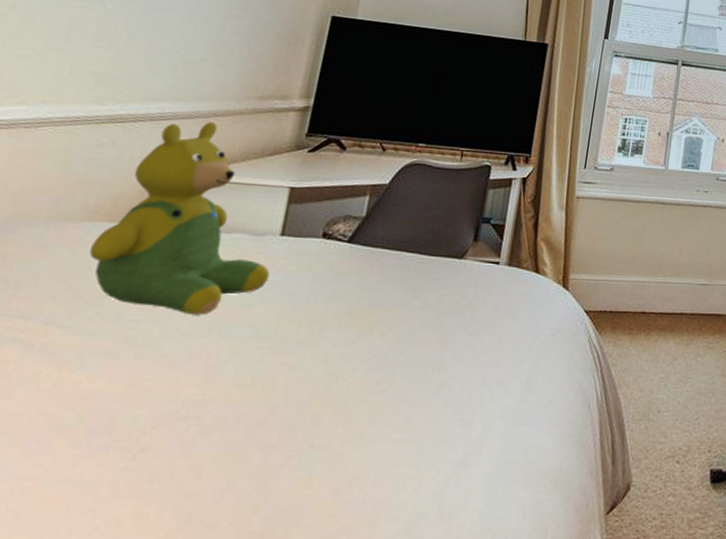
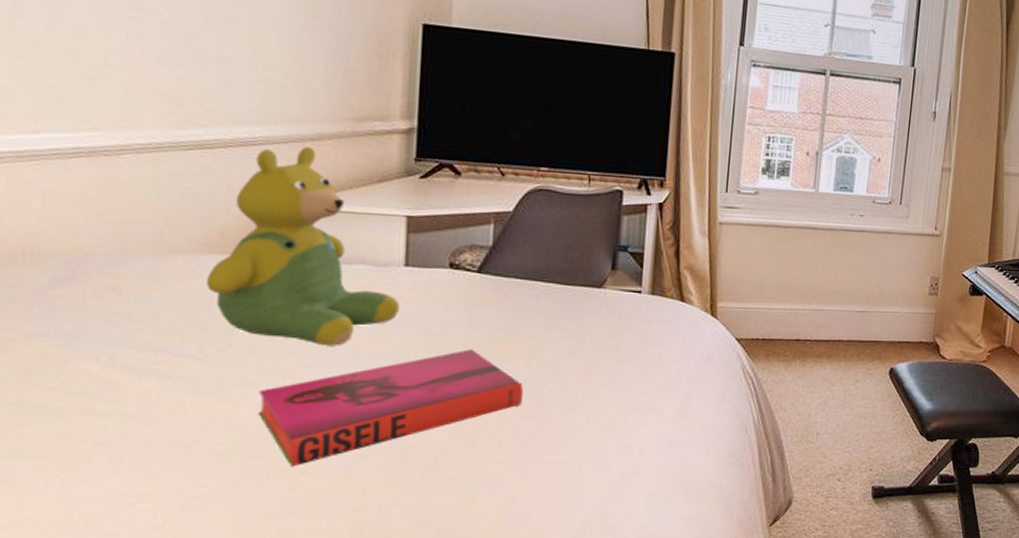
hardback book: none [111,319,376,445] -> present [258,349,524,467]

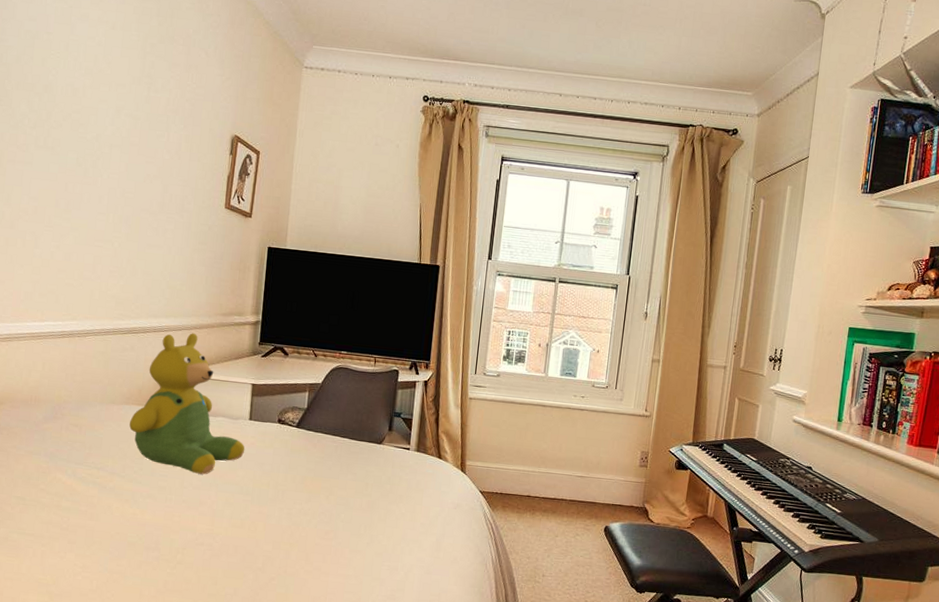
hardback book: present [258,349,524,467] -> none [155,484,324,559]

